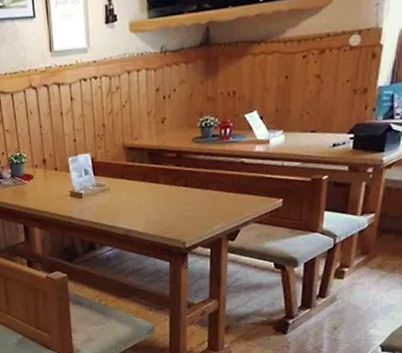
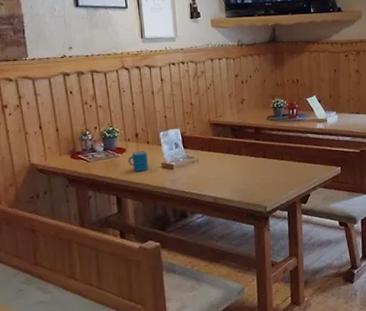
mug: none [35,178,57,200] -> present [128,151,149,172]

